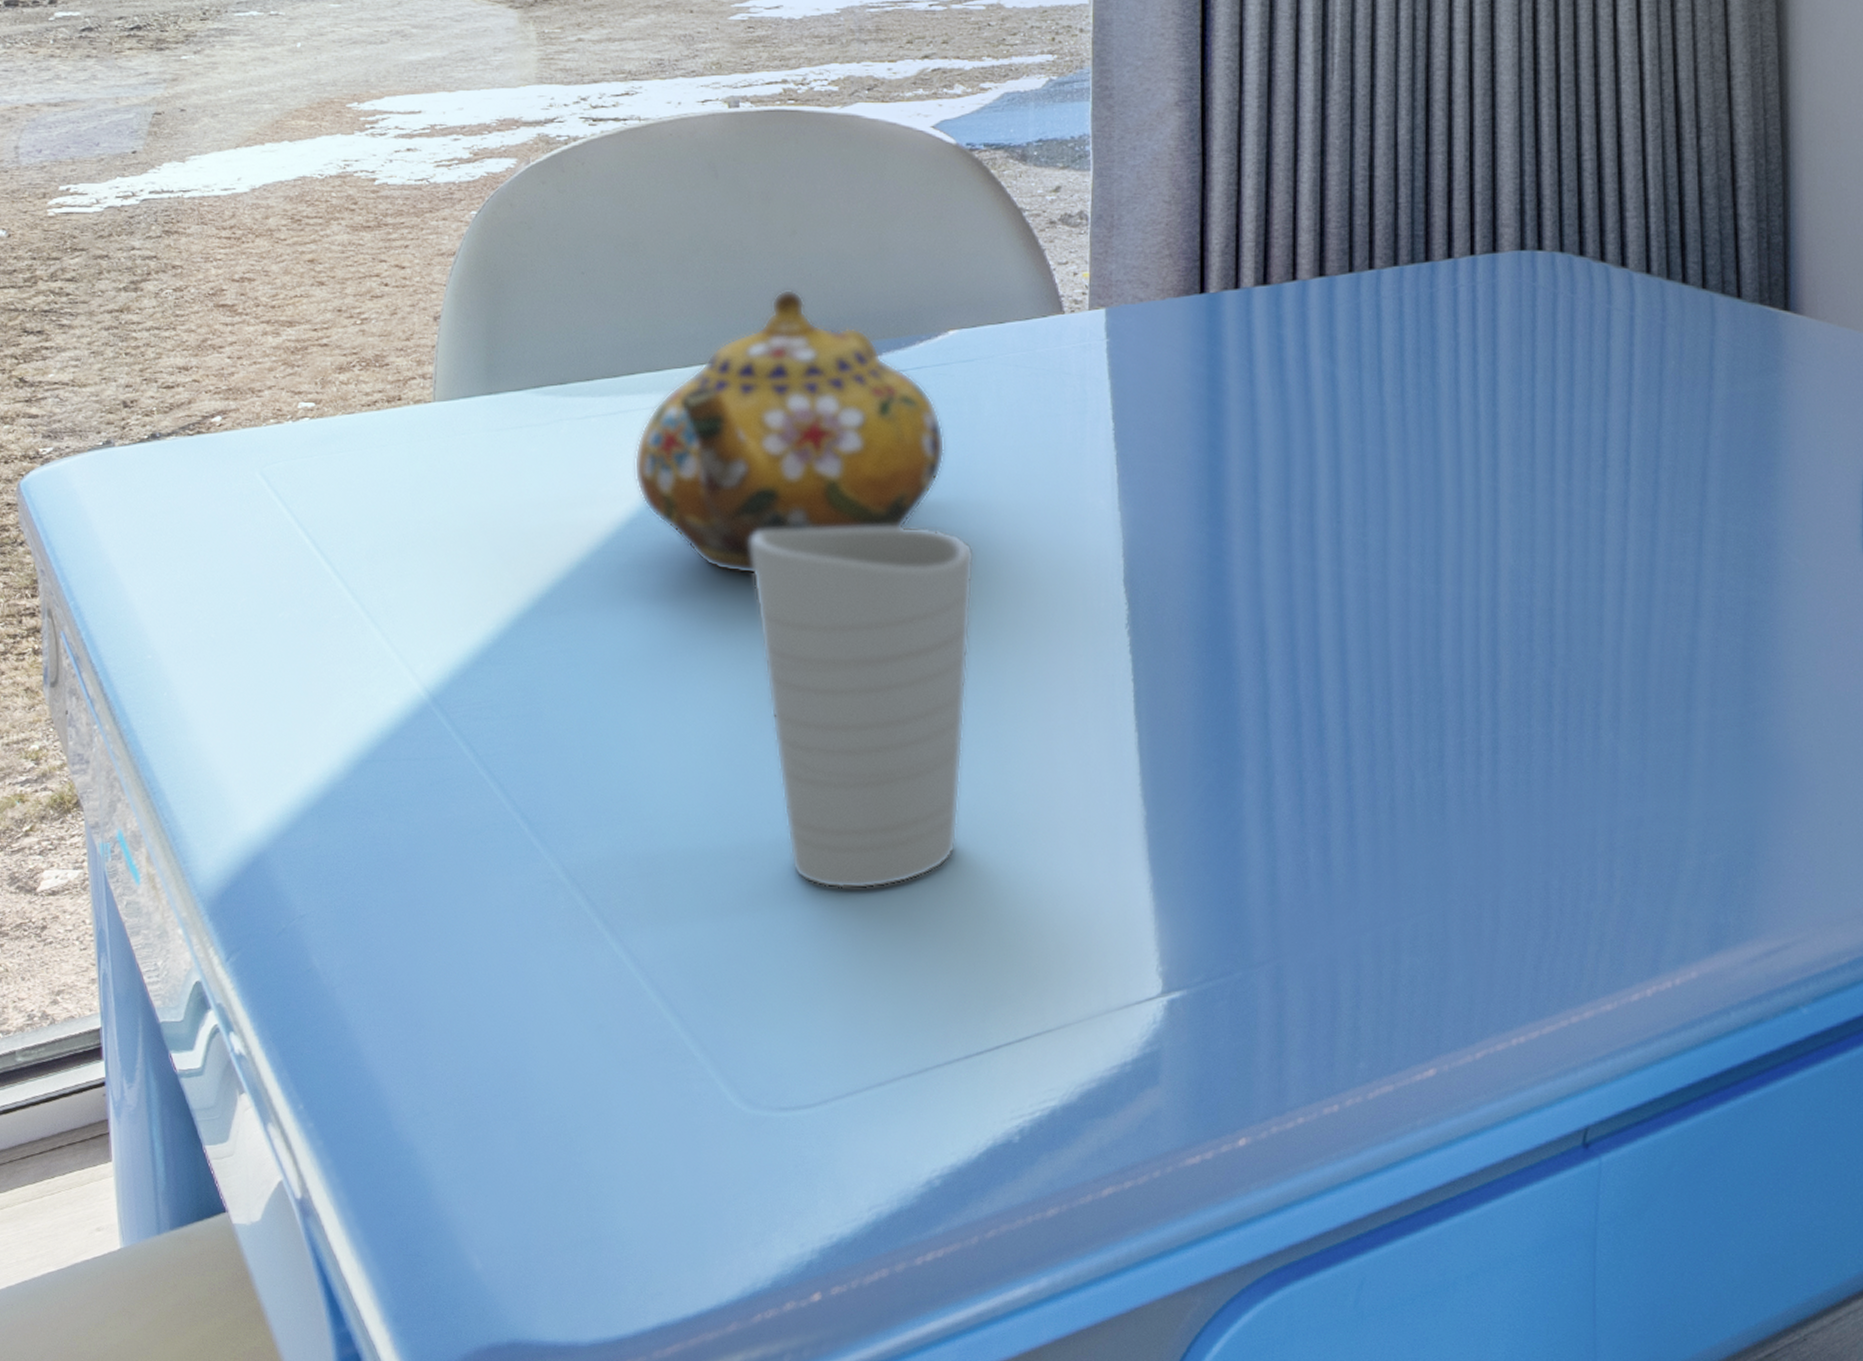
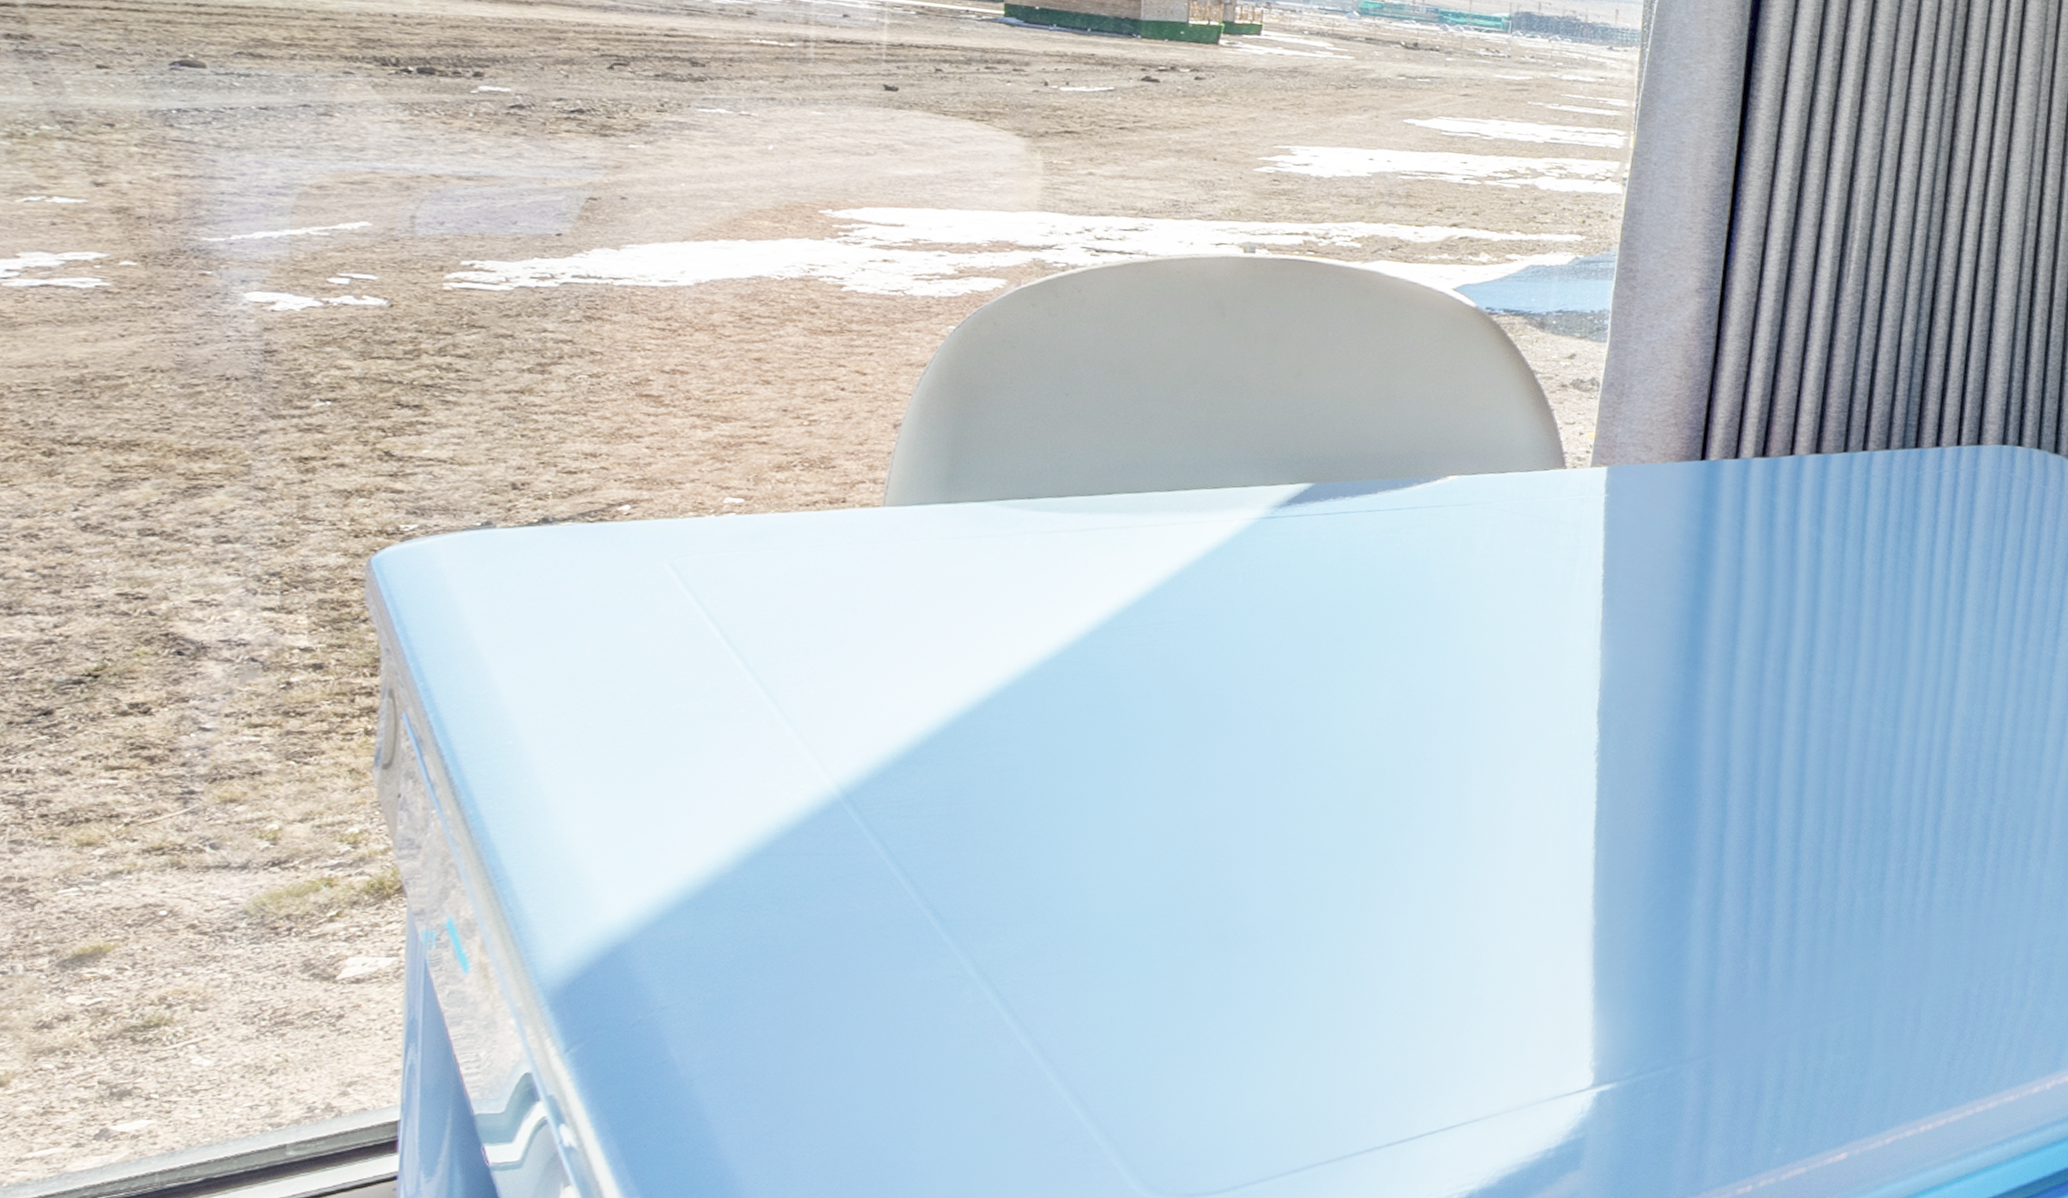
teapot: present [634,289,945,574] -> none [1099,425,1433,690]
cup: present [750,524,975,889] -> none [1214,648,1451,988]

